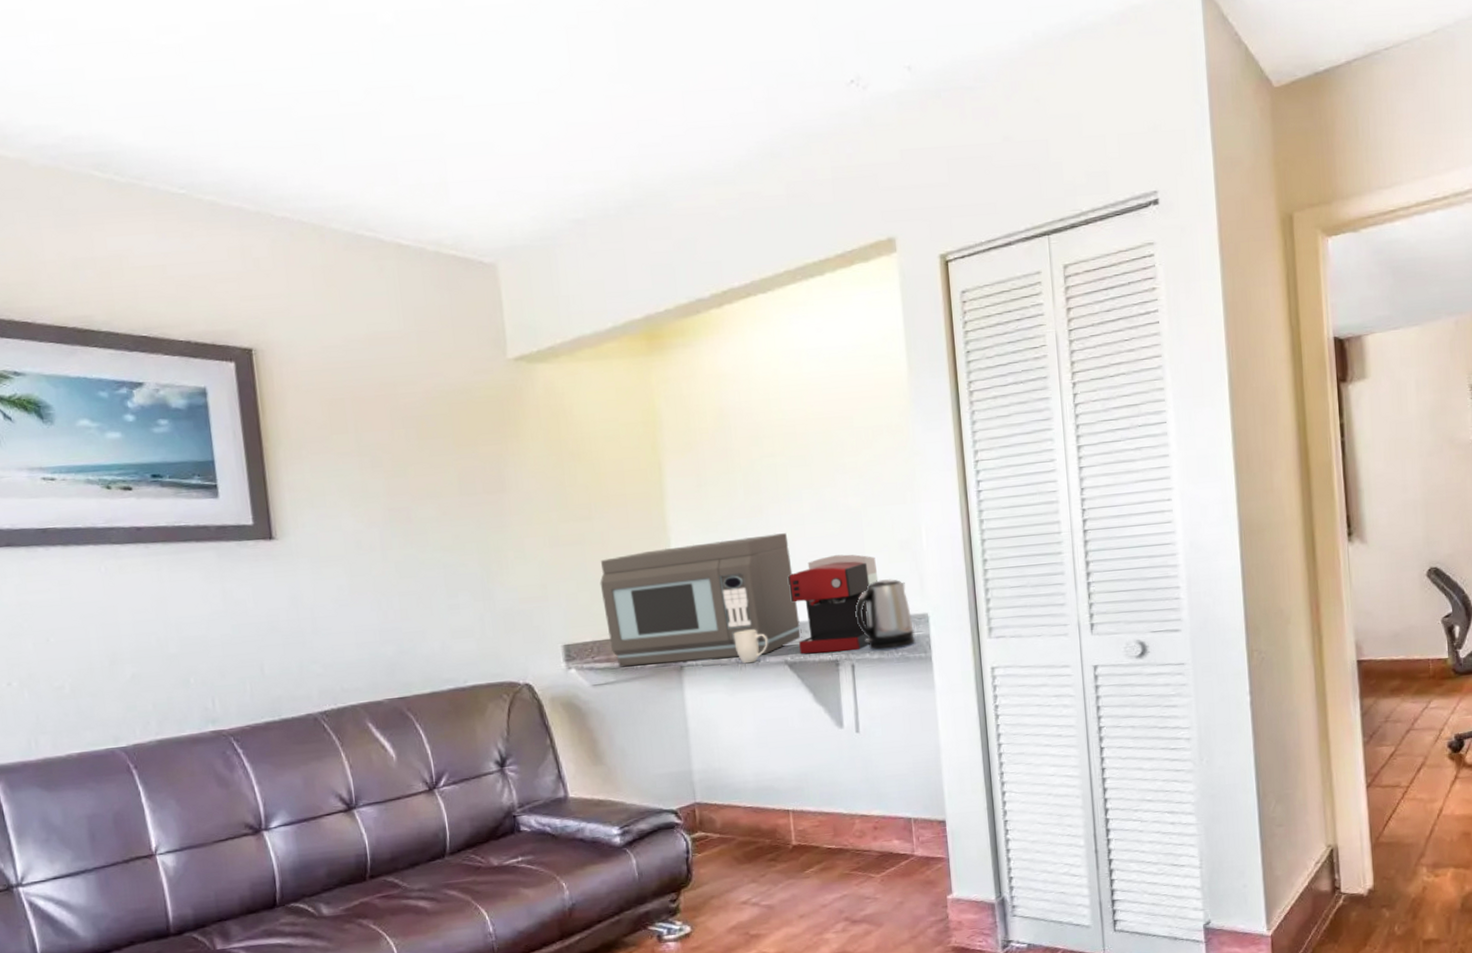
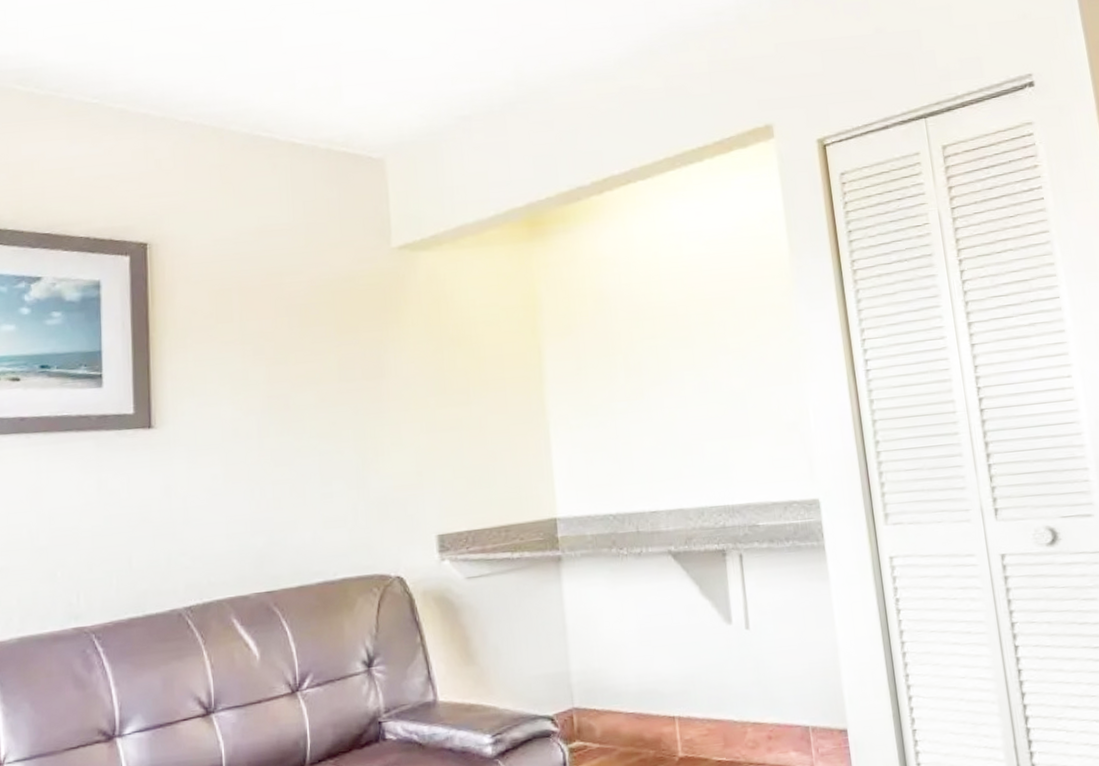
microwave: present [600,533,802,668] -> none [476,416,687,559]
mug: present [733,629,768,664] -> none [614,517,651,554]
coffee maker: present [788,554,879,655] -> none [671,437,766,544]
kettle: present [855,579,915,651] -> none [741,462,806,539]

